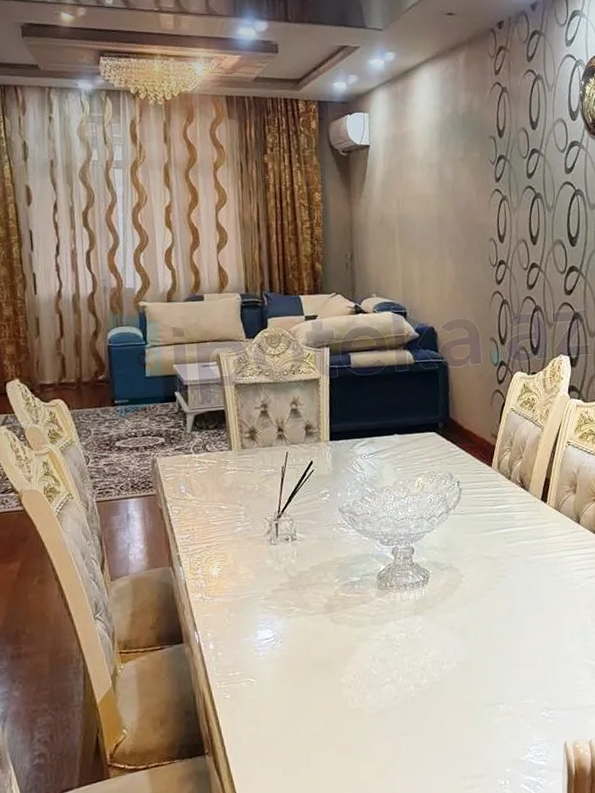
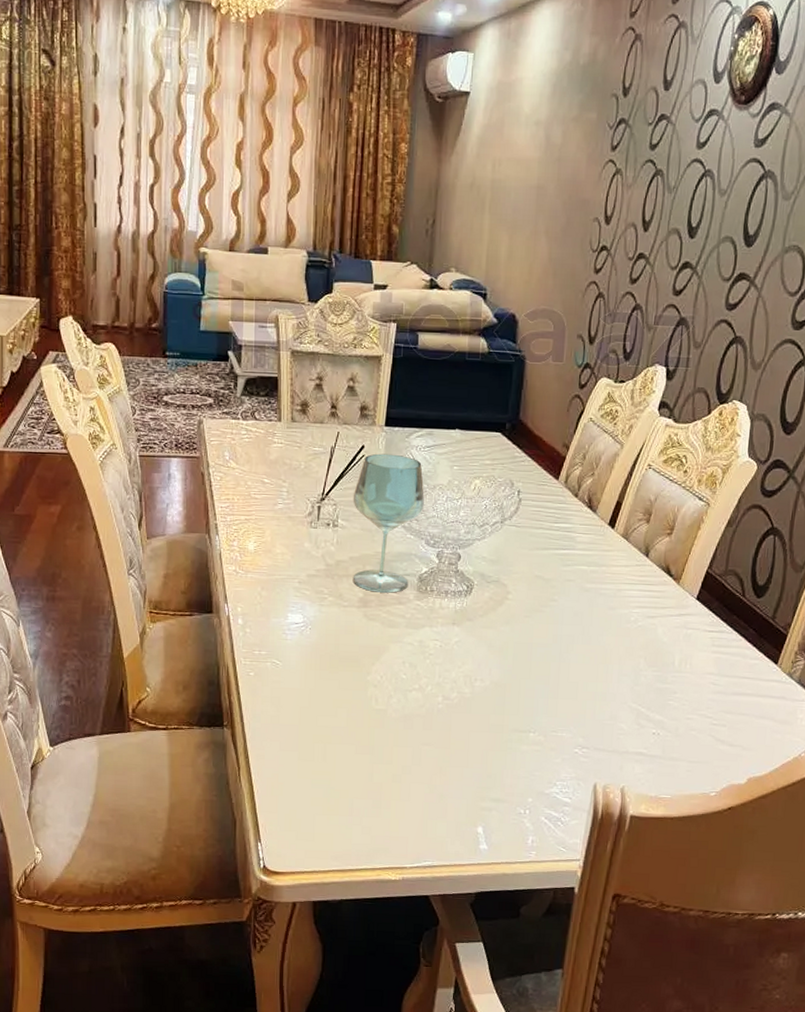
wine glass: none [307,465,375,597] -> present [352,453,425,593]

